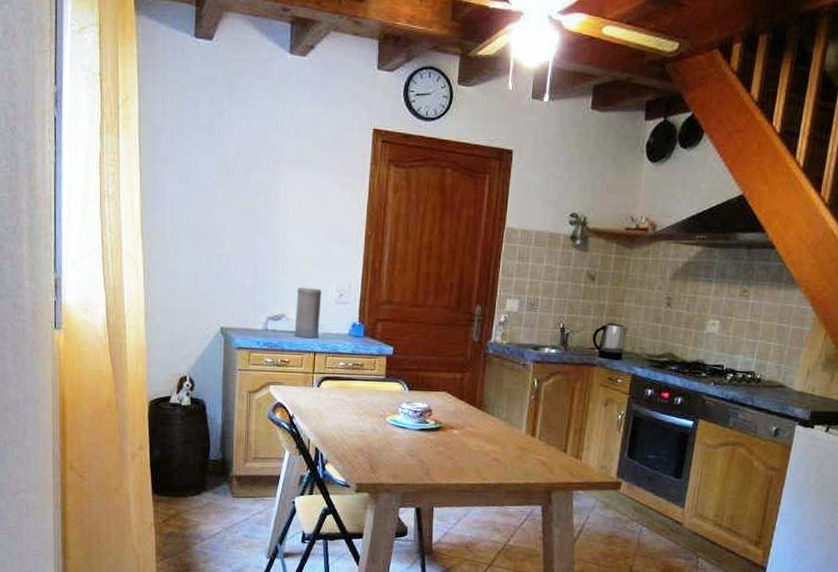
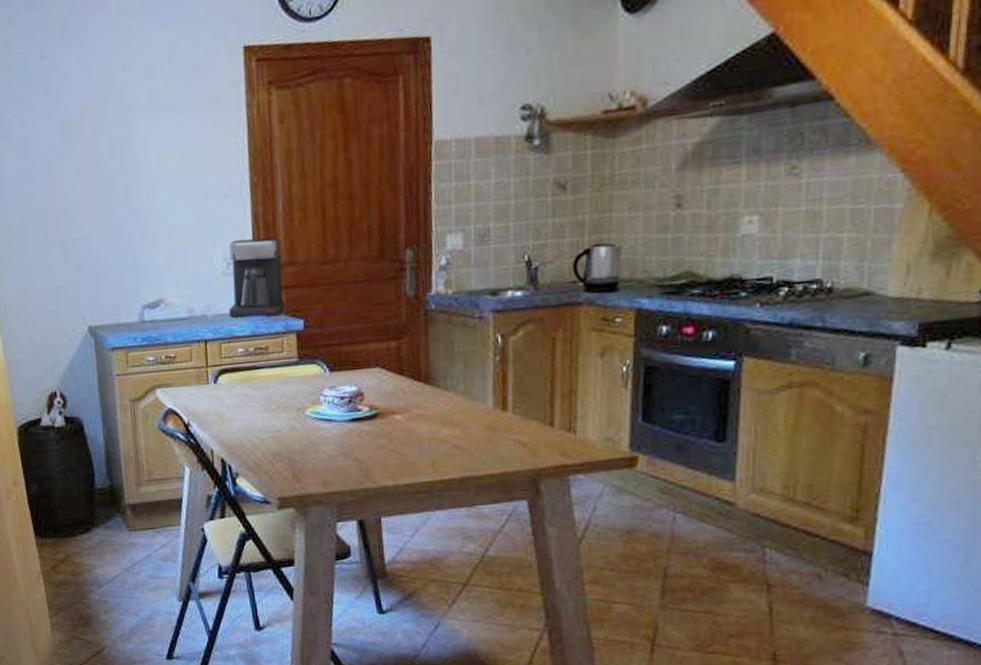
canister: present [294,287,322,339] -> none [173,260,209,326]
coffee maker: none [336,277,384,341] -> present [228,237,285,318]

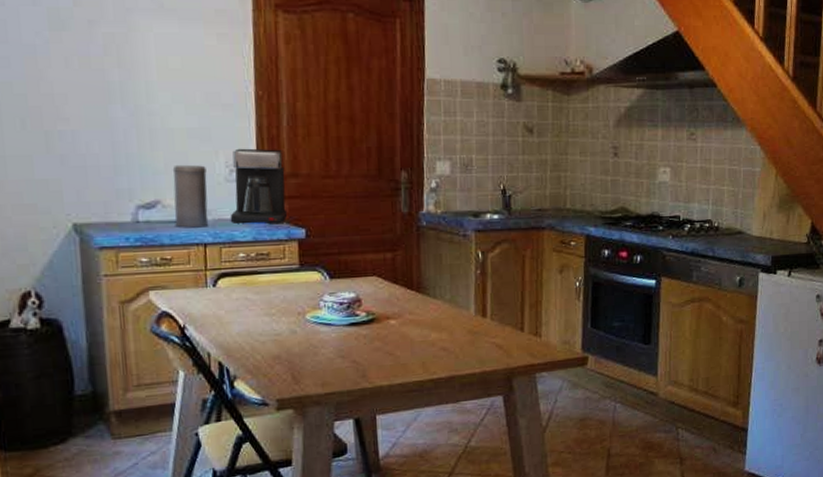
canister: none [173,260,209,326] -> present [172,164,209,228]
kettle: present [572,242,623,293] -> none [538,179,576,221]

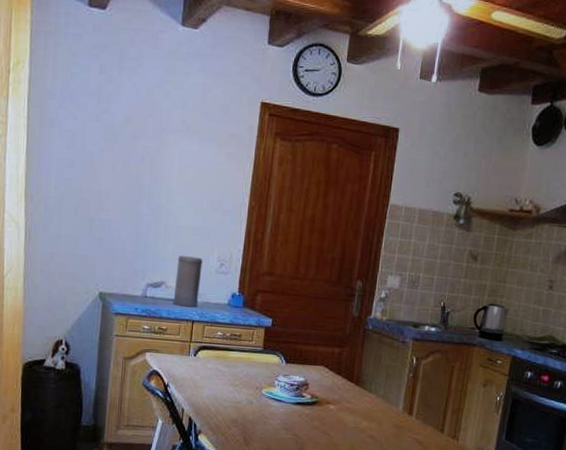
coffee maker: present [230,148,288,224] -> none [215,247,265,312]
kettle: none [538,179,576,221] -> present [473,303,510,341]

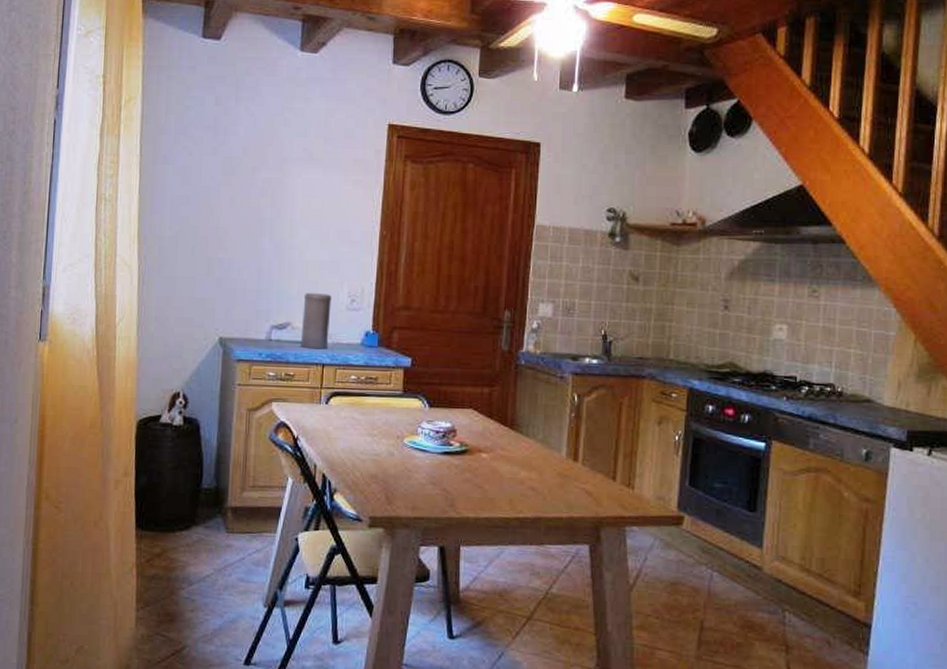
kettle: present [473,303,510,341] -> none [640,328,681,372]

